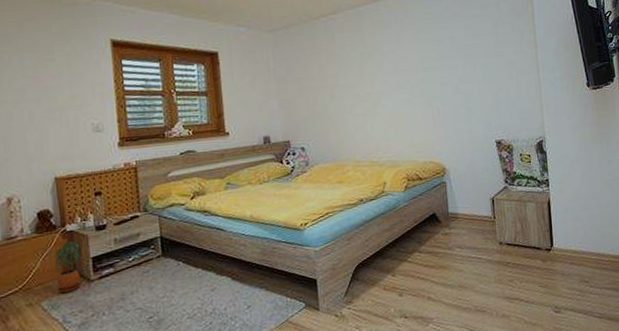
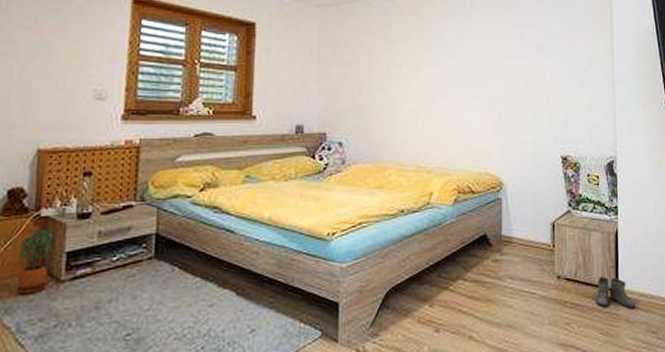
boots: none [533,239,570,265] -> present [594,276,636,309]

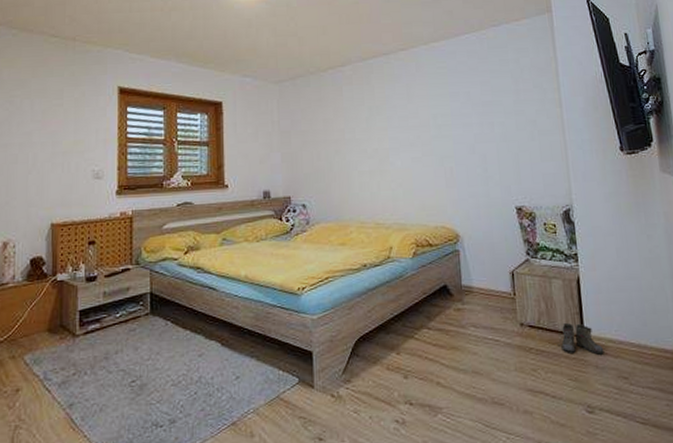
potted plant: present [16,228,57,293] -> none [41,291,71,346]

